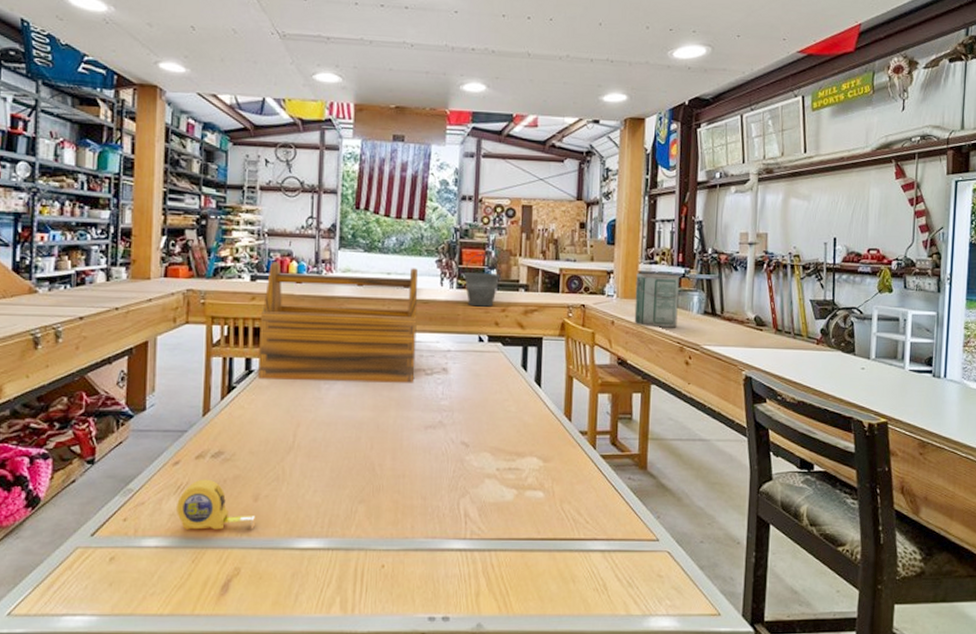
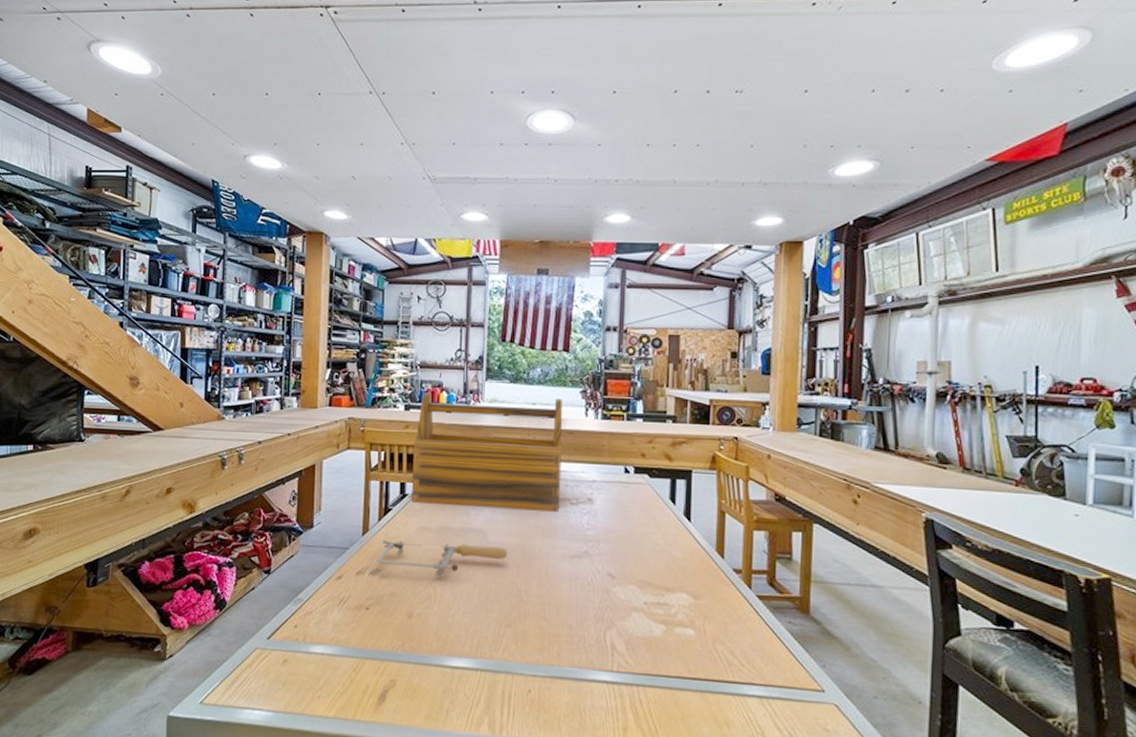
tape measure: present [177,479,256,530] -> none [340,594,410,645]
saw: none [219,419,361,456] -> present [377,540,508,577]
bucket: present [462,254,502,307] -> none [607,385,648,438]
paint can: present [634,273,684,328] -> none [793,405,850,464]

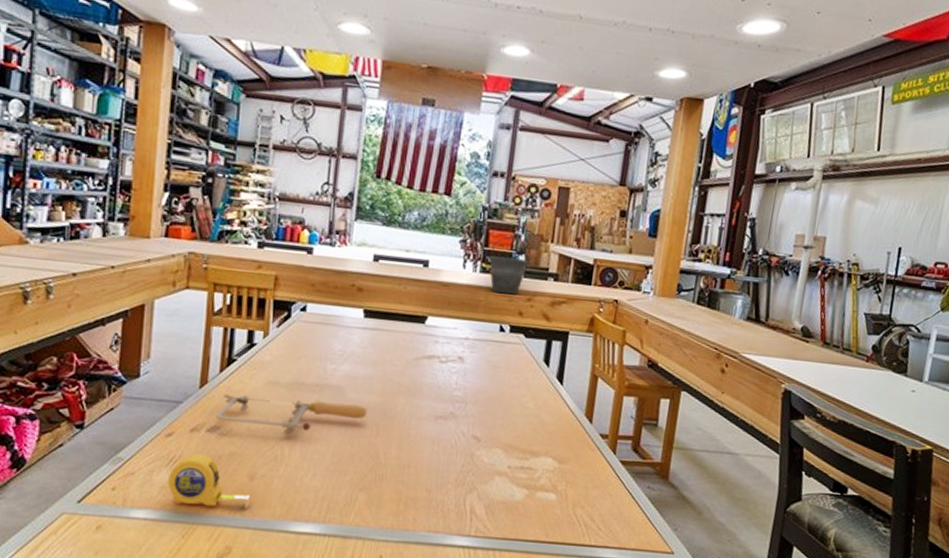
tape measure: none [340,594,410,645] -> present [168,453,251,509]
toolbox: present [412,392,563,512] -> none [260,229,439,370]
bucket: none [607,385,648,438] -> present [487,237,531,295]

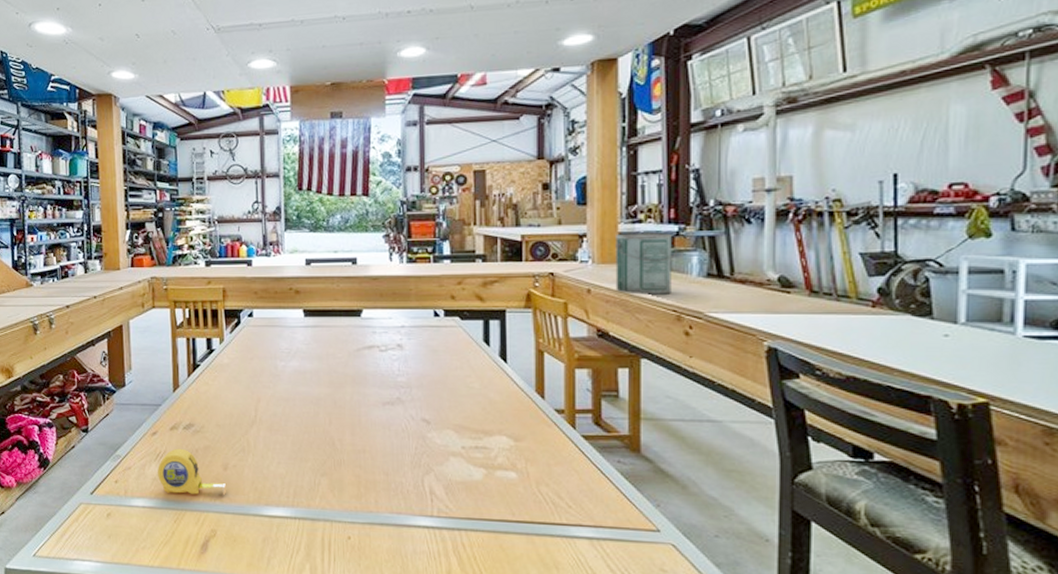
saw: present [216,393,367,436] -> none [189,395,318,429]
bucket: present [487,237,531,295] -> none [412,226,456,280]
paint can: none [670,270,727,333] -> present [615,233,678,295]

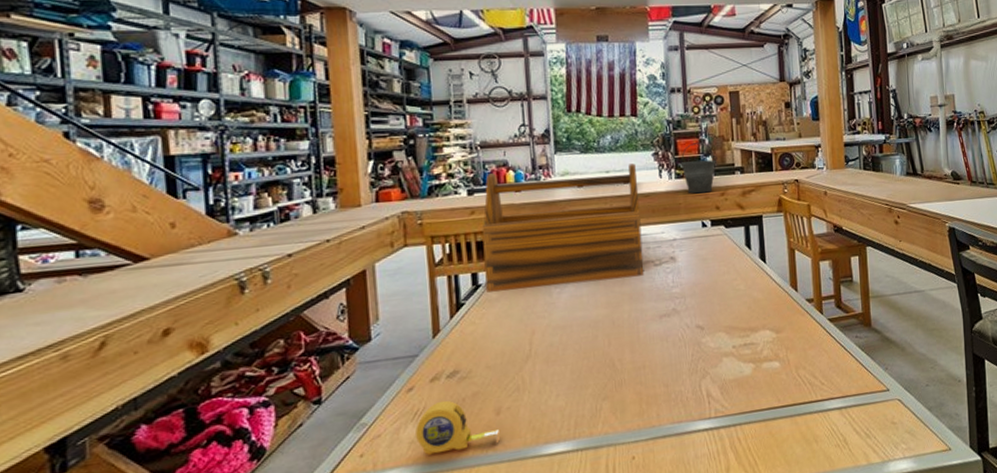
toolbox: none [216,245,369,360] -> present [481,163,645,293]
bucket: none [412,226,456,280] -> present [679,142,717,194]
paint can: present [615,233,678,295] -> none [842,141,886,194]

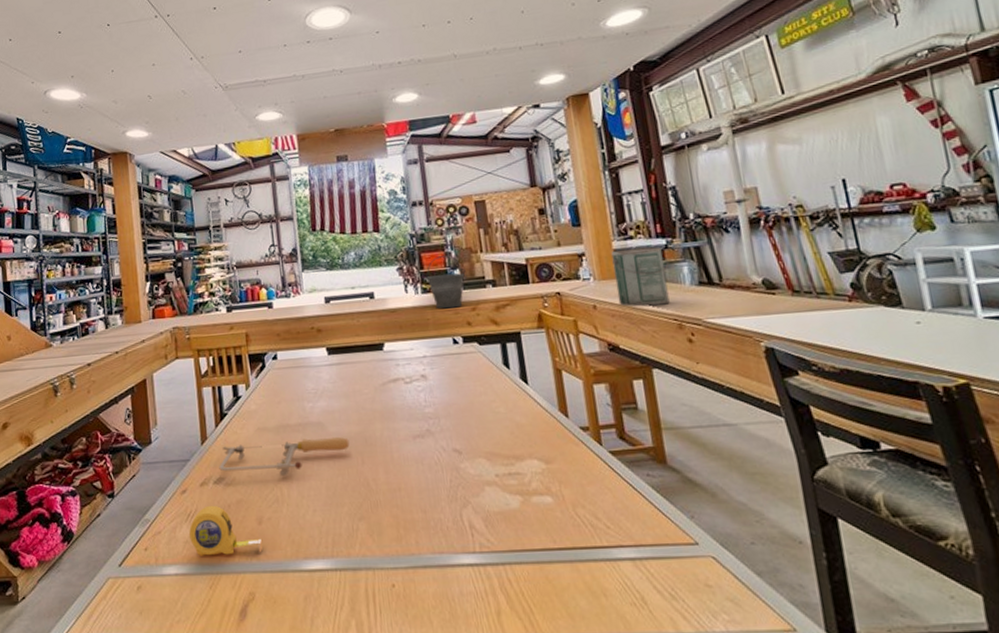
saw: none [453,321,597,365] -> present [219,437,350,477]
toolbox: present [481,163,645,293] -> none [240,279,395,404]
paint can: none [842,141,886,194] -> present [611,247,670,307]

